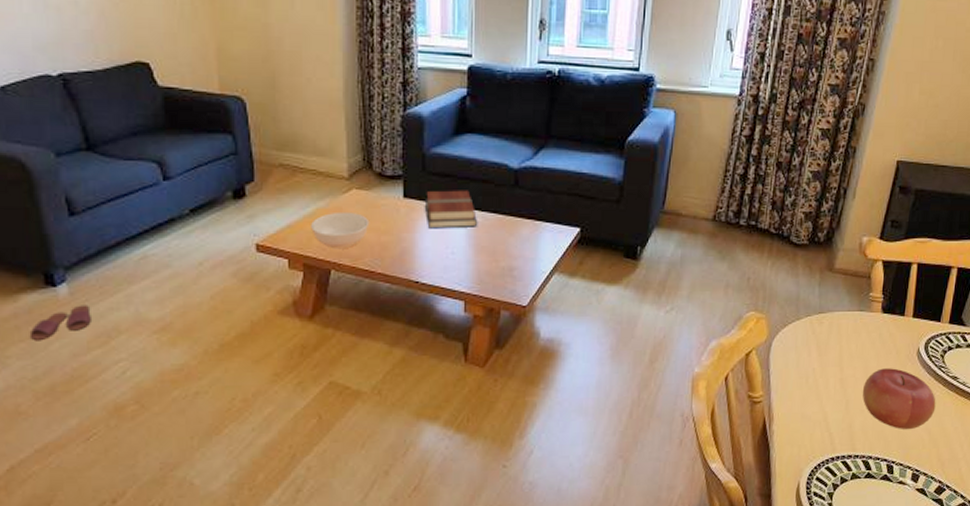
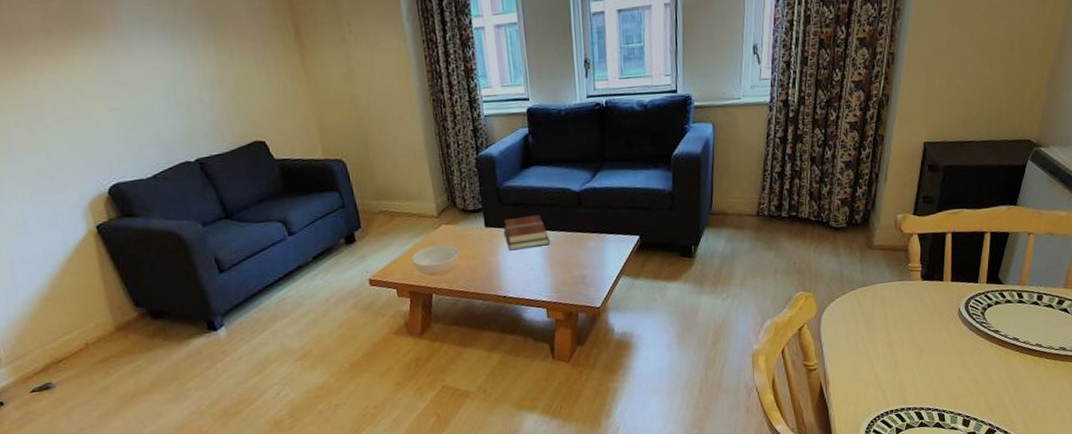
slippers: present [31,305,91,340] -> none [203,342,248,374]
fruit: present [862,368,936,429] -> none [909,328,980,382]

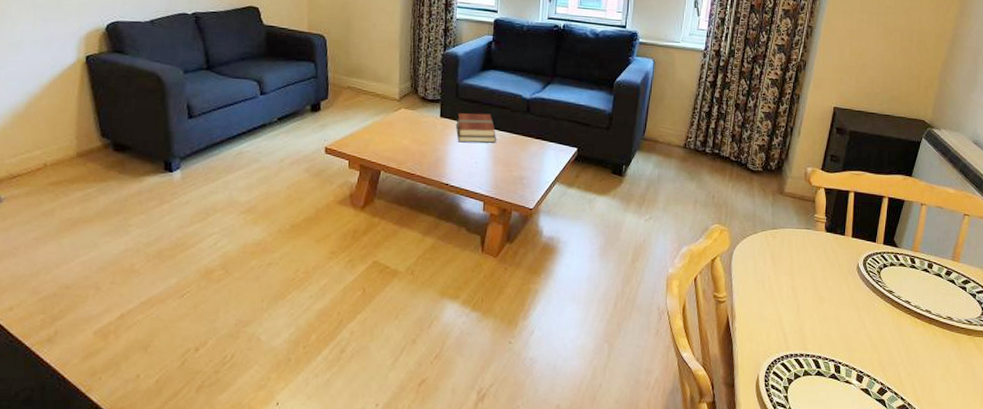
bowl: present [411,244,460,277] -> none [368,125,413,155]

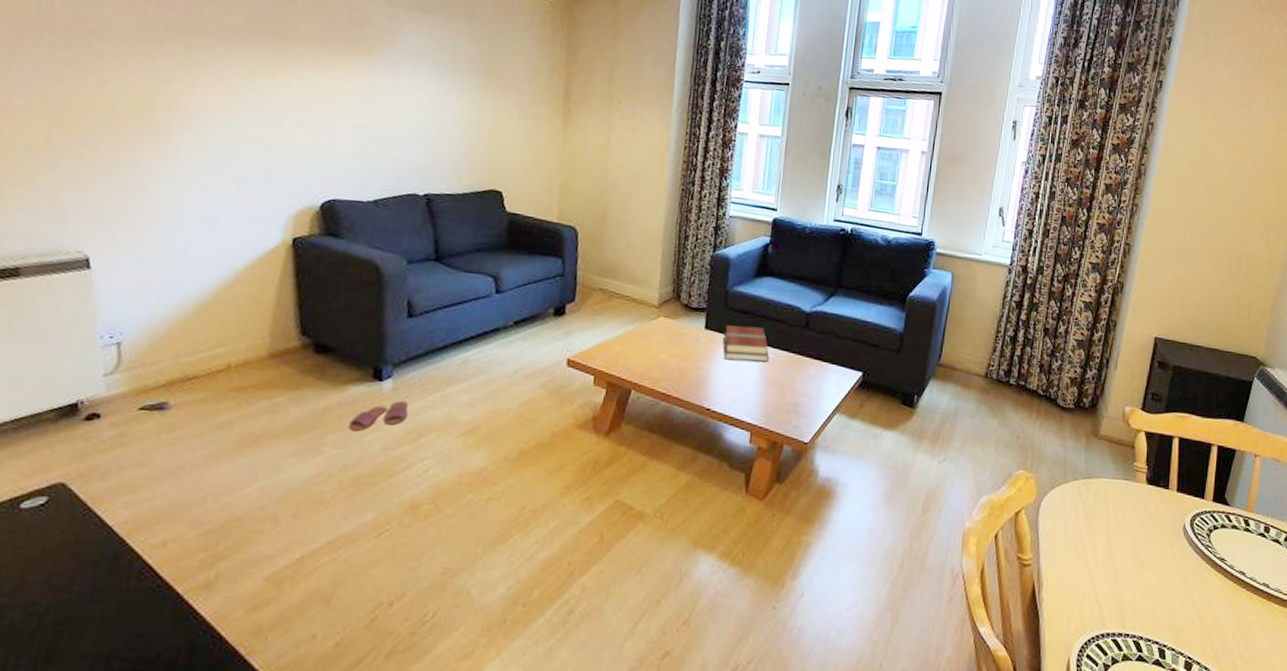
slippers: none [149,187,196,213] -> present [349,400,408,431]

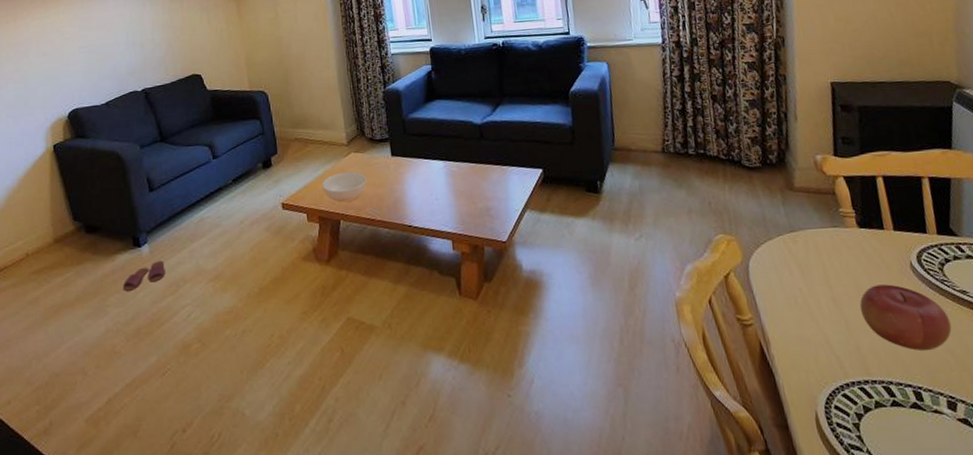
bowl: none [619,336,672,372] -> present [322,171,367,203]
books: present [722,325,770,362] -> none [408,145,455,180]
fruit: none [1130,542,1205,611] -> present [859,284,952,351]

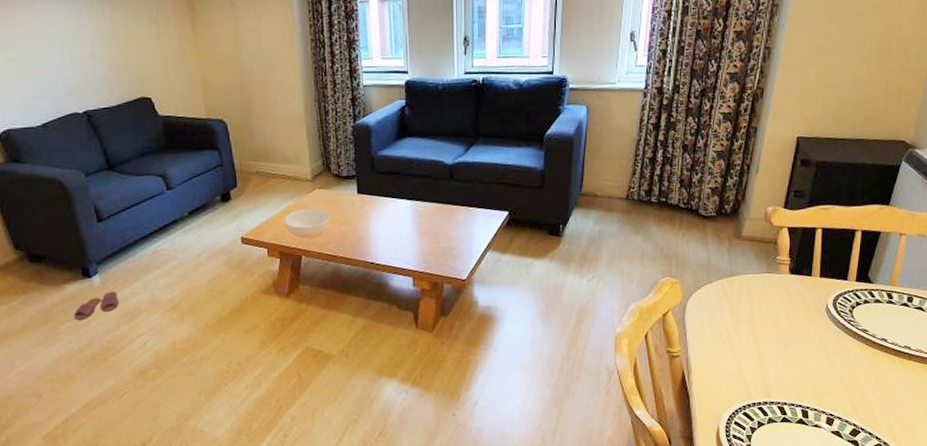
fruit: present [859,284,952,351] -> none [774,323,847,378]

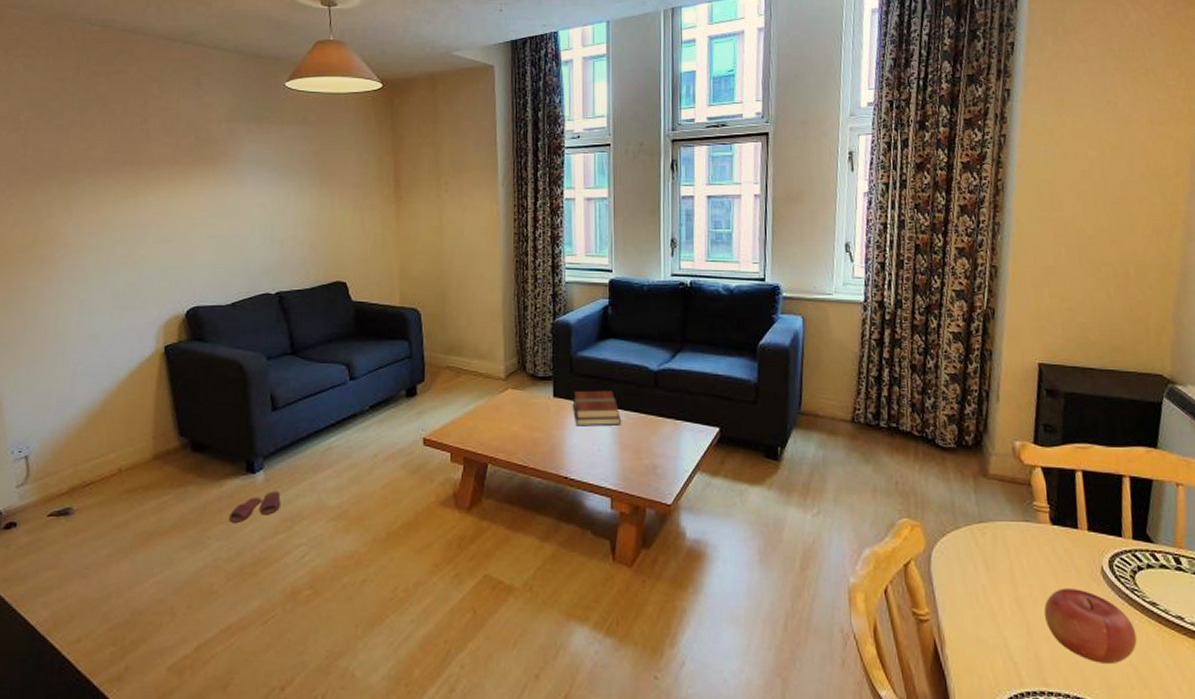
bowl: present [284,207,331,239] -> none [472,409,523,445]
books: none [375,184,421,218] -> present [572,390,622,427]
fruit: none [774,323,847,378] -> present [1043,588,1137,663]

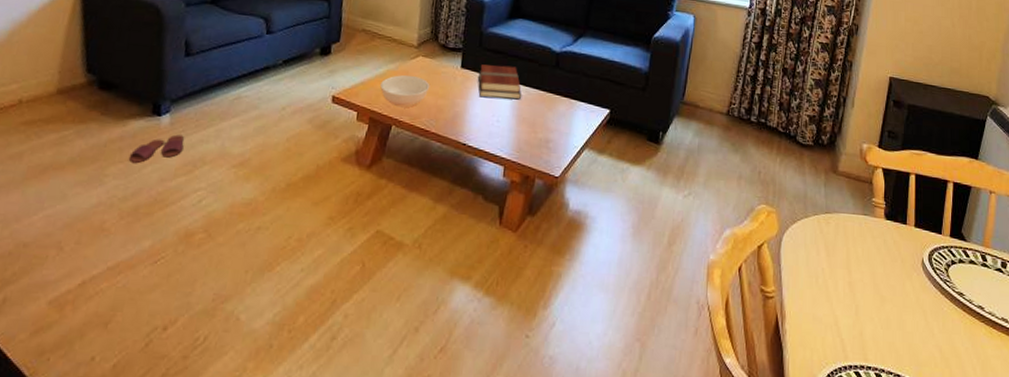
bowl: none [472,409,523,445] -> present [380,74,430,108]
fruit: present [1043,588,1137,663] -> none [871,276,944,344]

